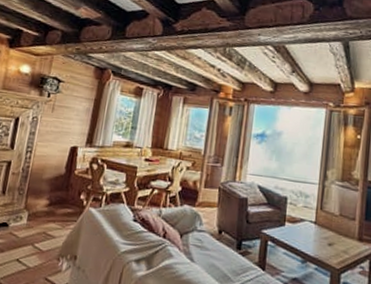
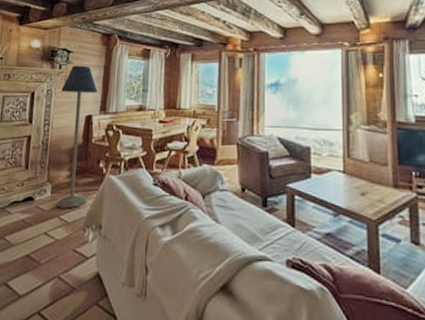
floor lamp: none [31,95,86,237] -> present [56,65,97,209]

